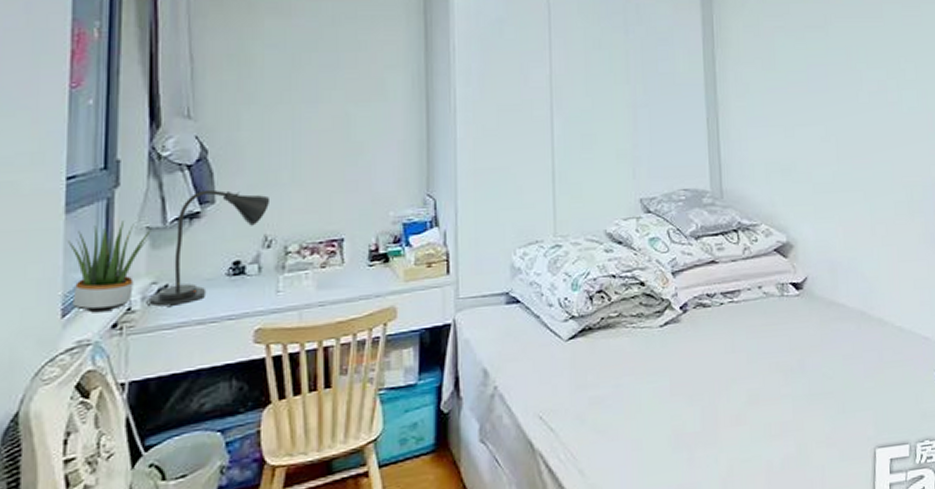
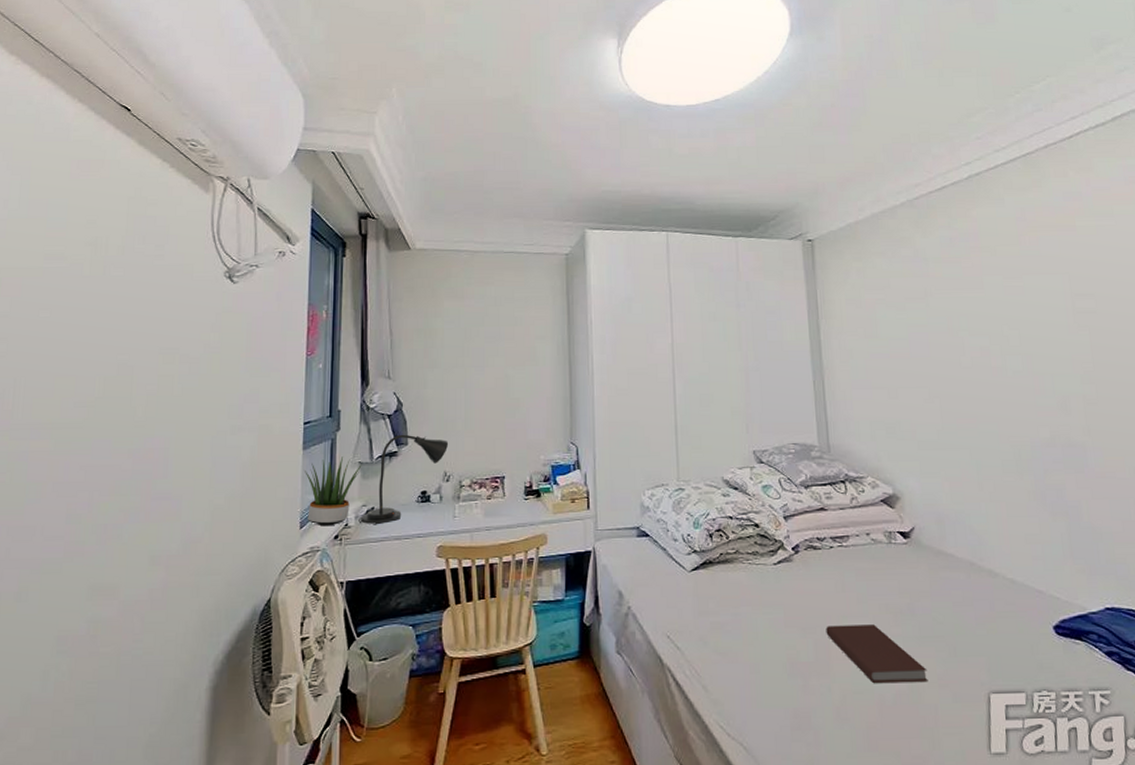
book: none [714,385,816,450] -> present [826,624,928,684]

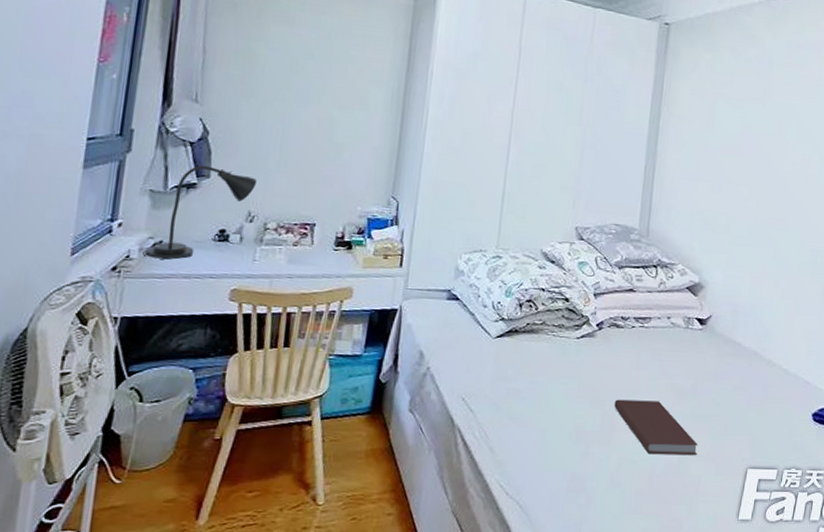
potted plant: present [305,456,362,527] -> none [81,181,153,256]

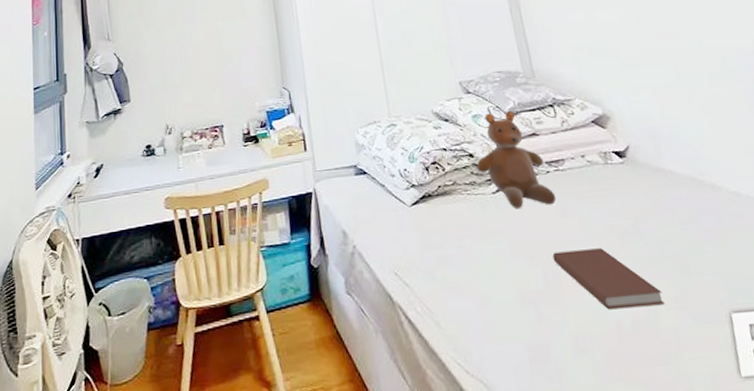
desk lamp: present [142,165,258,260] -> none [89,91,168,182]
teddy bear: none [569,262,634,357] -> present [476,111,557,208]

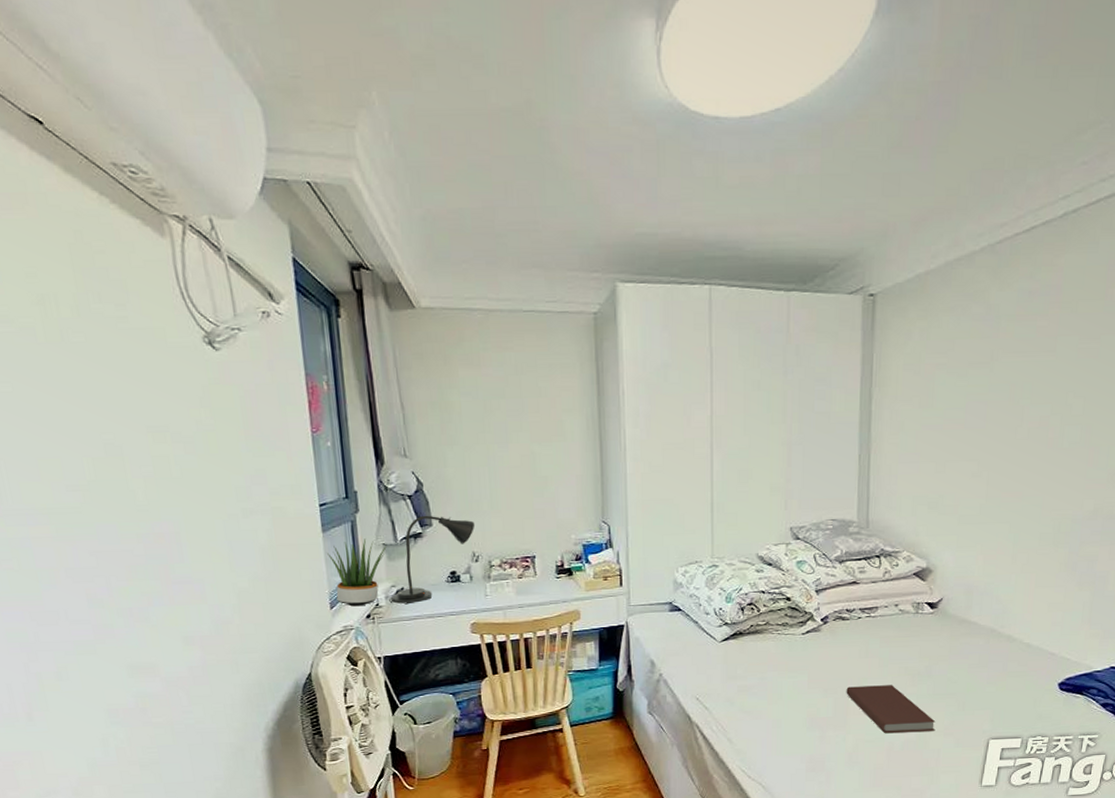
potted plant: none [37,117,89,186] -> present [327,538,387,607]
desk lamp: none [89,91,168,182] -> present [389,515,475,604]
teddy bear: present [476,111,557,208] -> none [791,559,862,648]

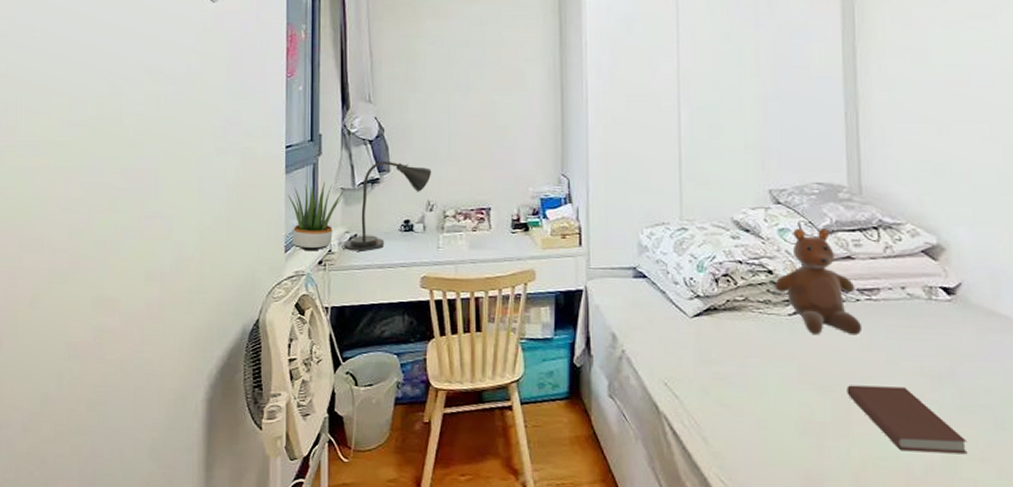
teddy bear: none [791,559,862,648] -> present [774,228,863,336]

